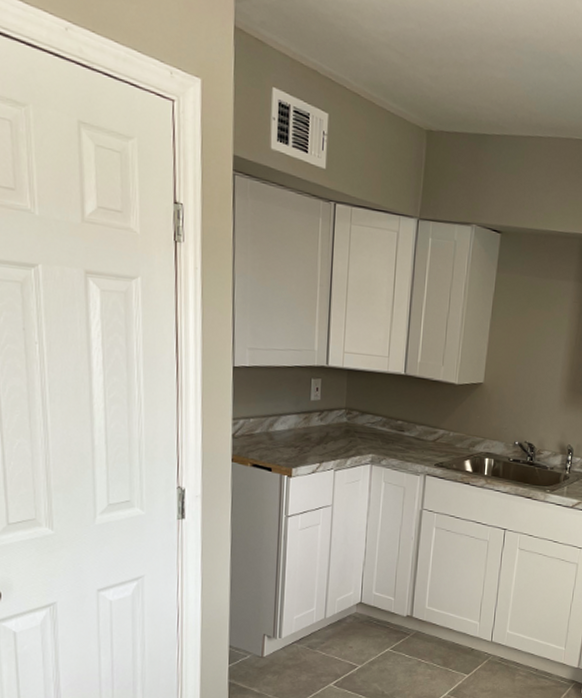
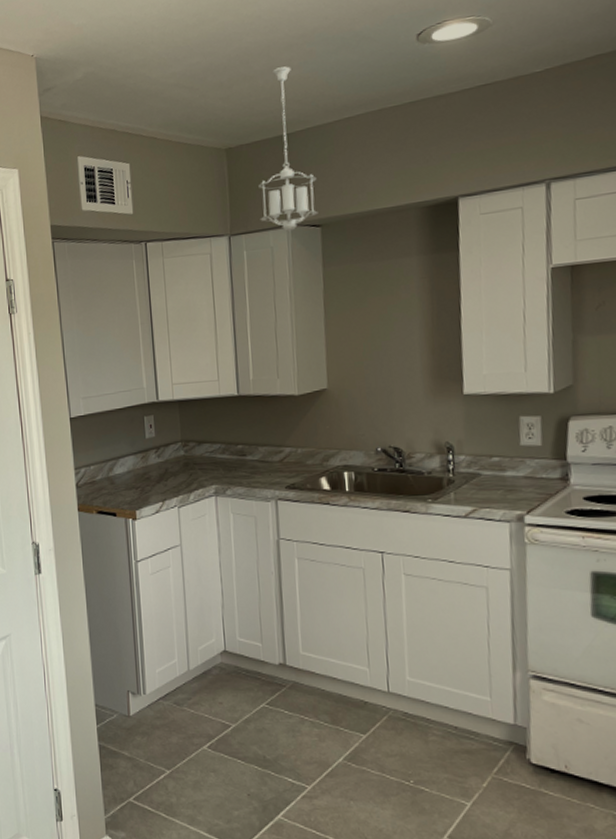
pendant light: none [448,64,505,231] -> present [258,66,318,233]

